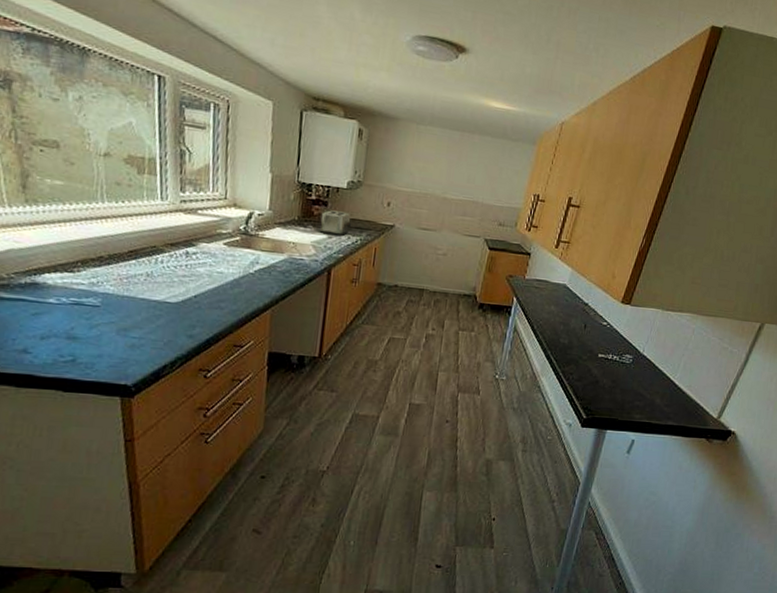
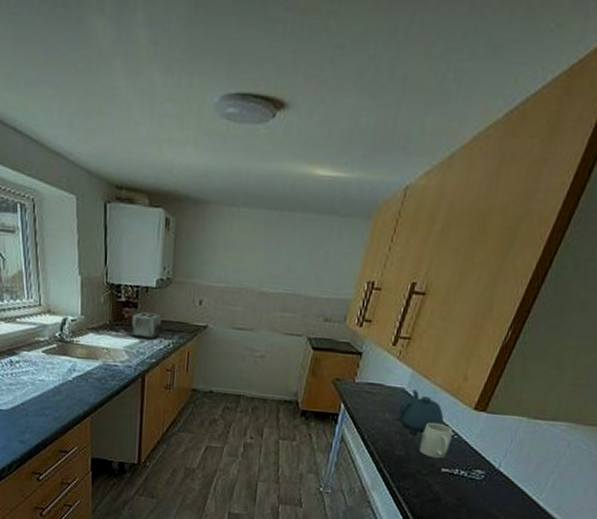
teapot: none [559,286,599,325] -> present [395,390,444,435]
mug: none [579,313,606,346] -> present [419,422,453,459]

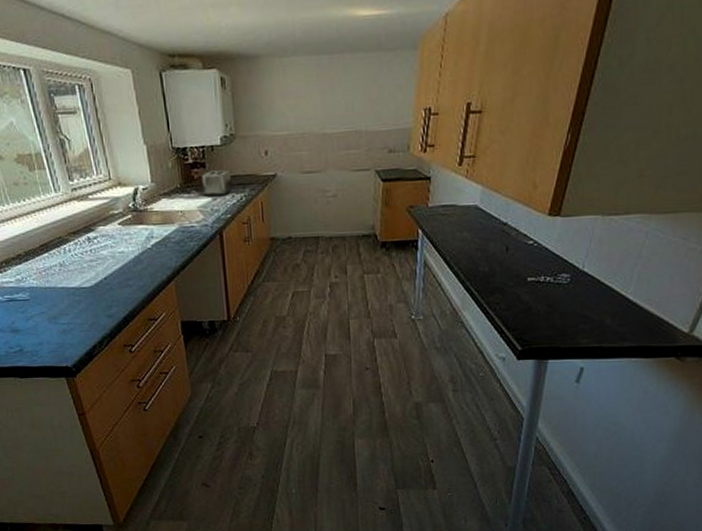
teapot: present [395,390,444,435] -> none [473,205,521,249]
mug: present [419,422,453,459] -> none [502,233,532,269]

